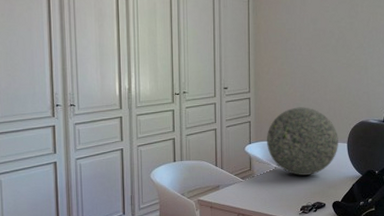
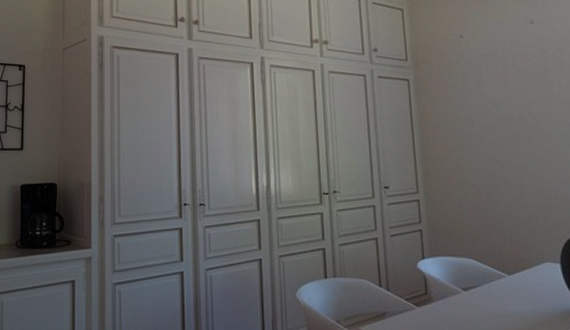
decorative ball: present [267,107,338,175] -> none [445,213,548,305]

